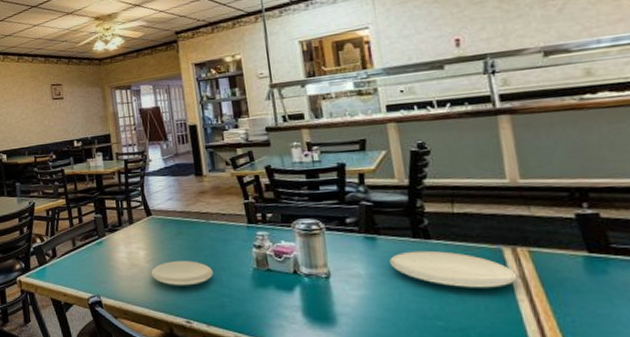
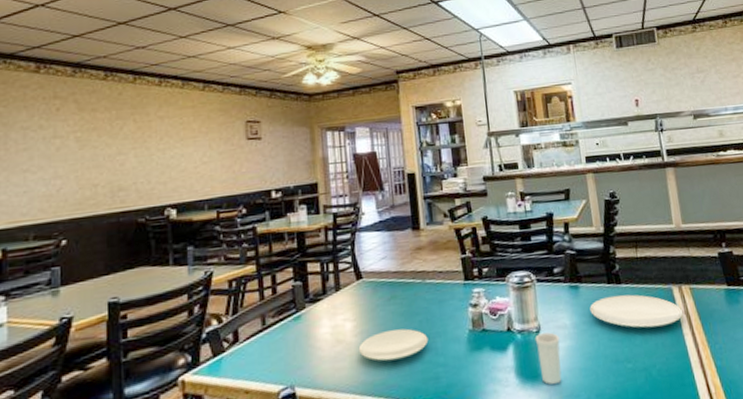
cup: none [324,279,355,328] -> present [535,332,562,384]

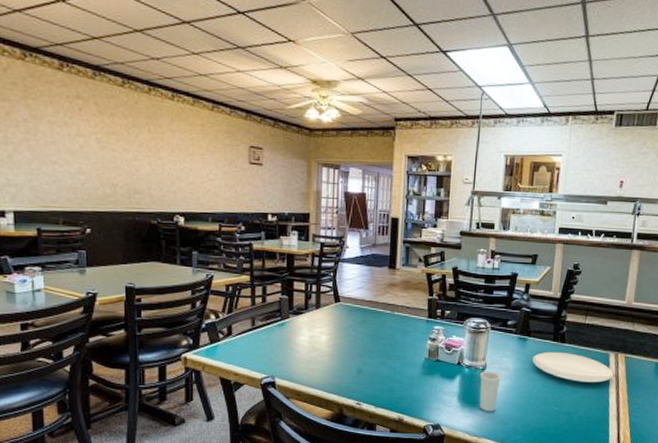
plate: present [358,328,429,362] -> none [330,347,390,371]

